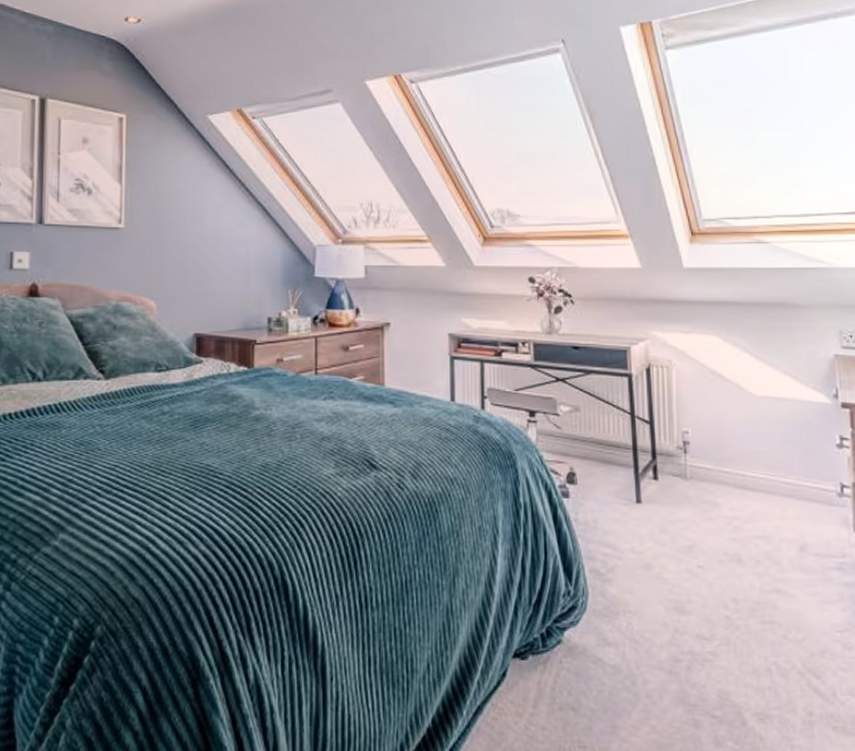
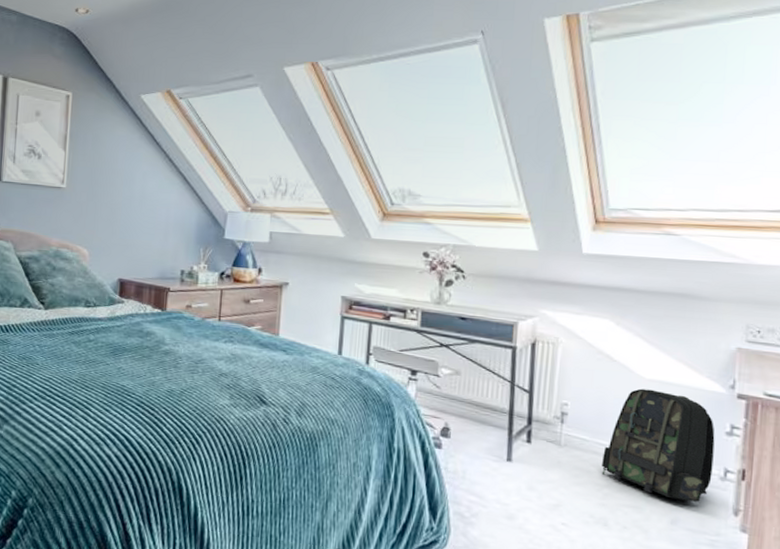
backpack: none [728,407,831,524] -> present [602,388,715,502]

